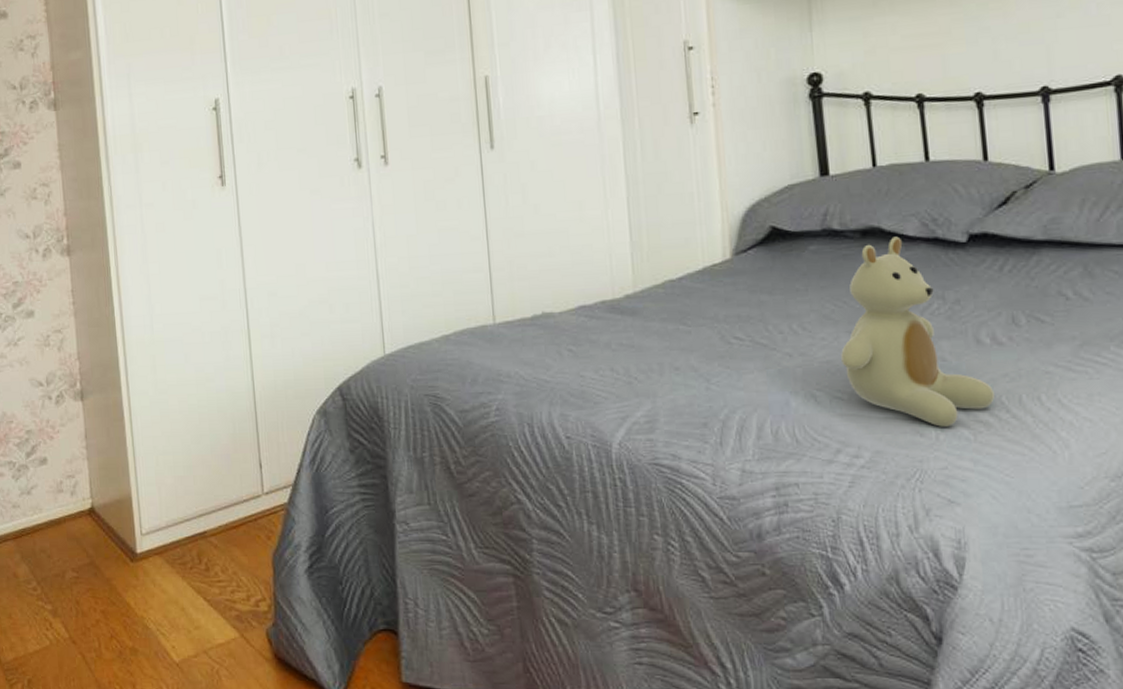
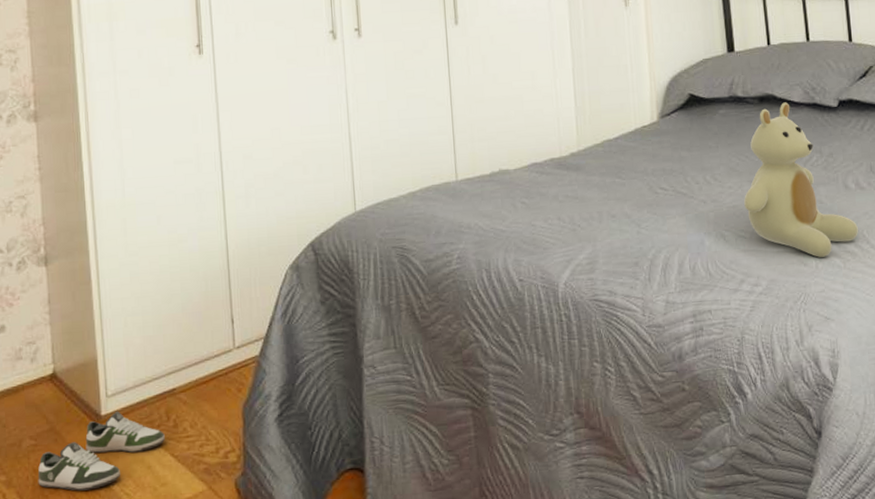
shoe: none [80,550,197,626] -> present [37,411,165,491]

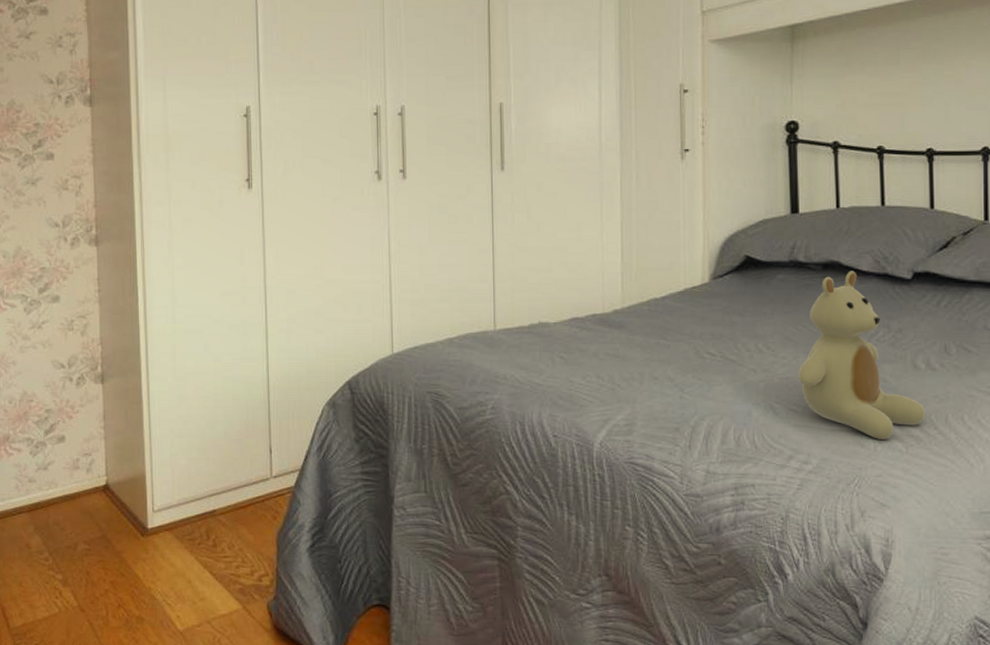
shoe: present [37,411,165,491] -> none [90,525,205,597]

